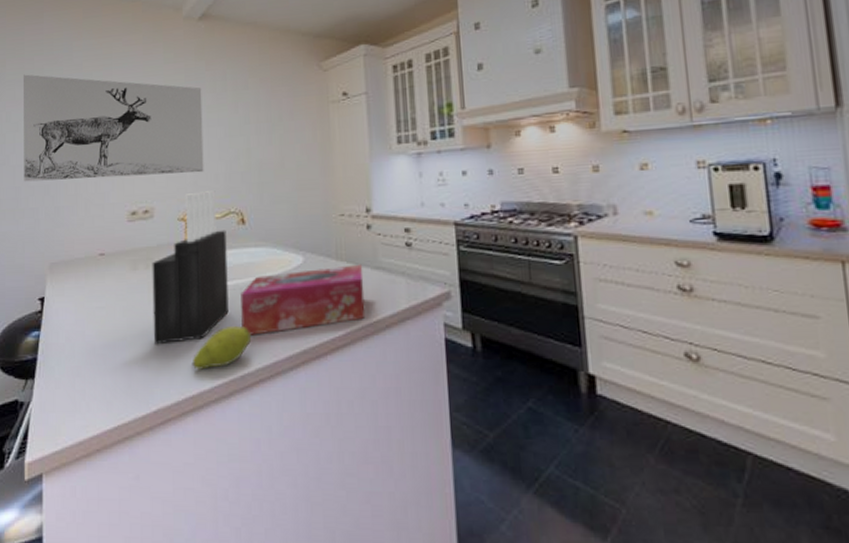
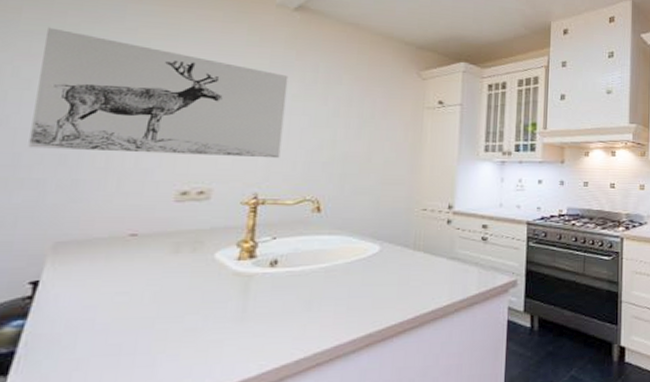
knife block: present [152,191,229,345] -> none [190,177,298,332]
fruit: present [192,326,251,370] -> none [237,312,312,357]
tissue box: present [240,264,366,335] -> none [302,254,439,320]

